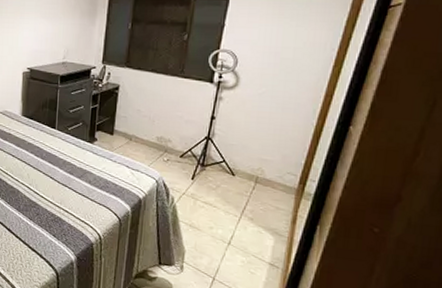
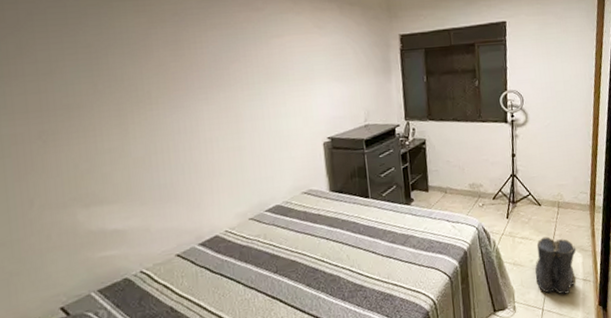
boots: none [212,208,269,273] -> present [535,236,577,295]

